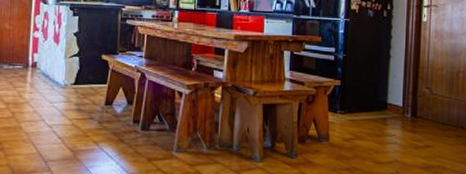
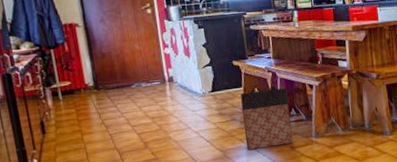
bag: none [99,86,154,156] -> present [241,85,294,151]

